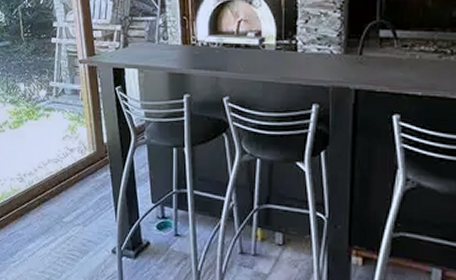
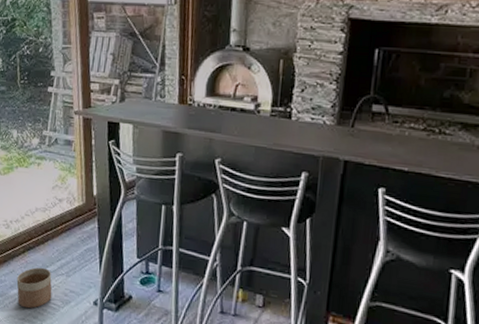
planter: none [34,218,70,261] -> present [16,267,52,309]

